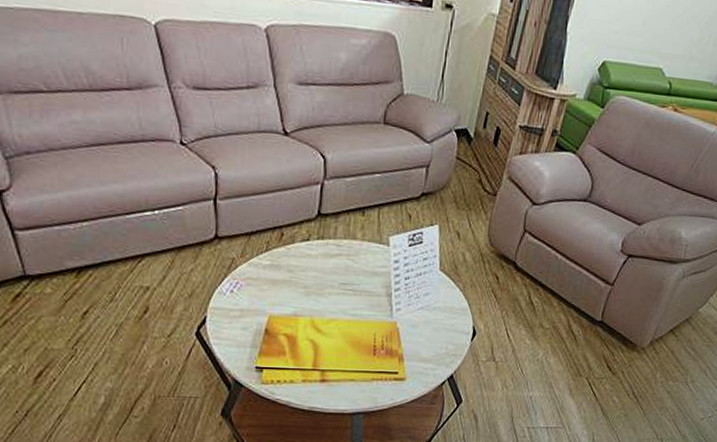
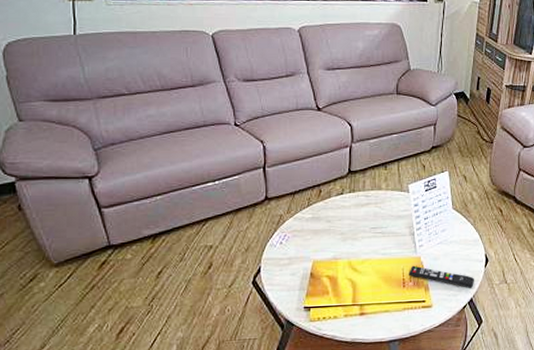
remote control: none [381,331,459,364] -> present [409,265,475,289]

